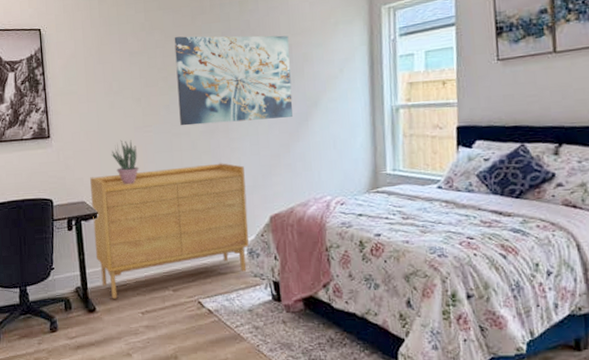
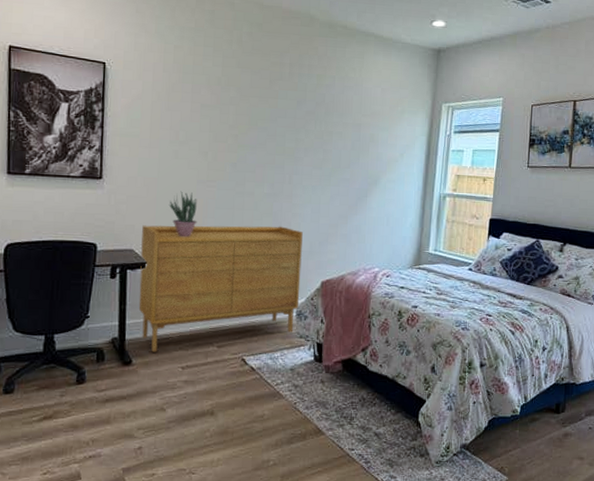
wall art: present [174,35,293,126] -> none [245,96,359,191]

